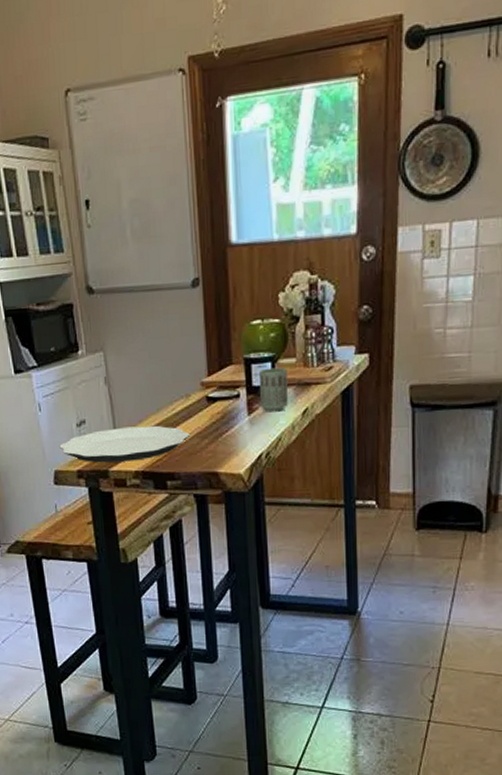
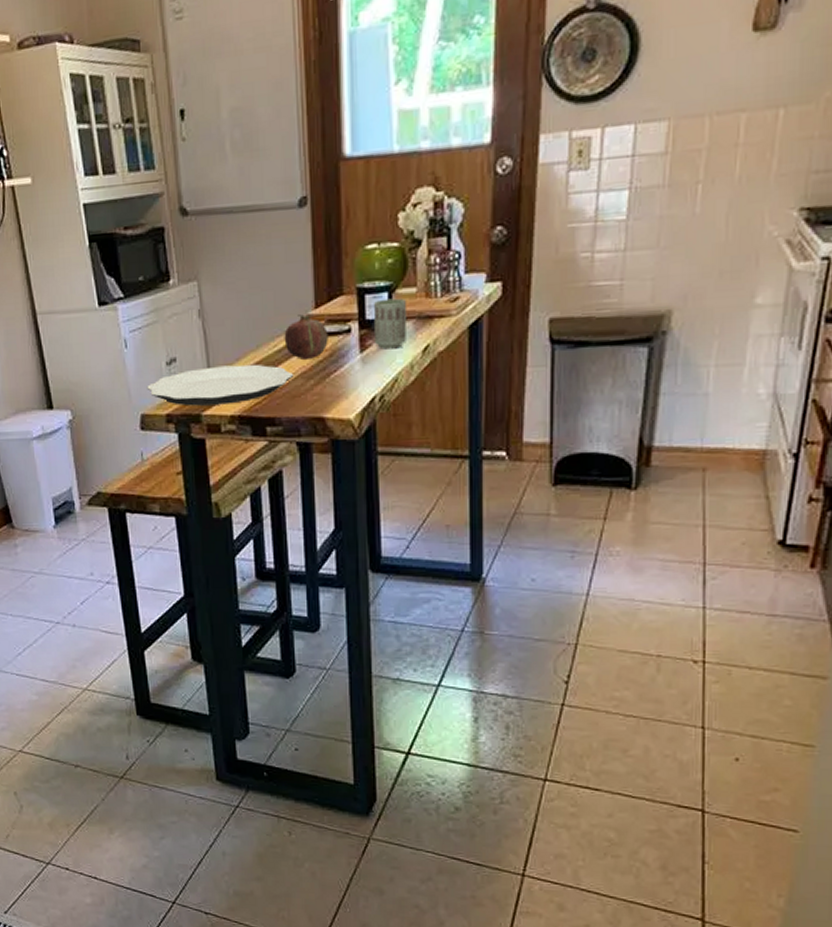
fruit: none [181,381,220,421] -> present [284,314,328,360]

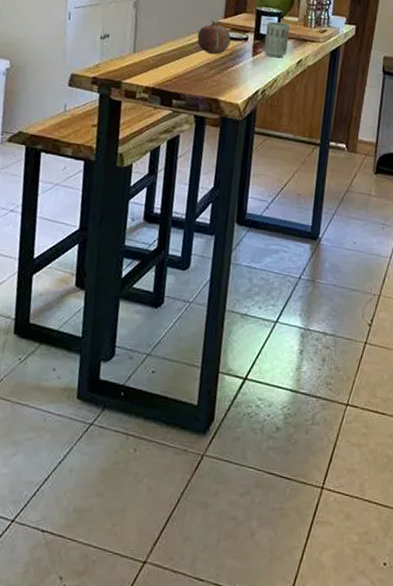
plate: present [147,364,293,406] -> none [80,45,200,78]

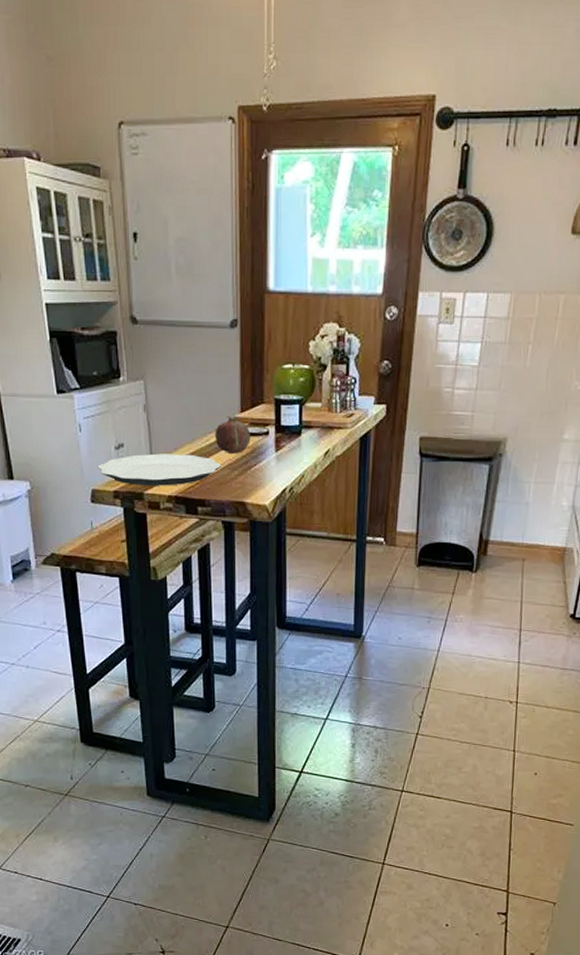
plate: none [80,45,200,78] -> present [97,453,221,486]
cup: present [263,21,291,58] -> none [286,410,314,451]

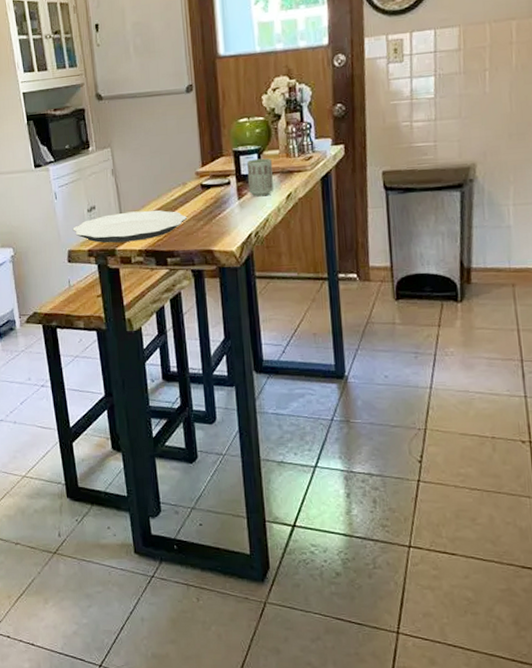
fruit: present [215,416,251,454] -> none [178,171,213,206]
cup: none [286,410,314,451] -> present [246,158,273,197]

